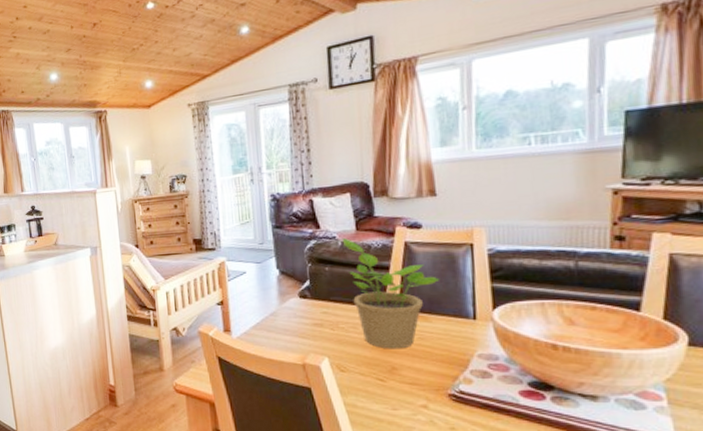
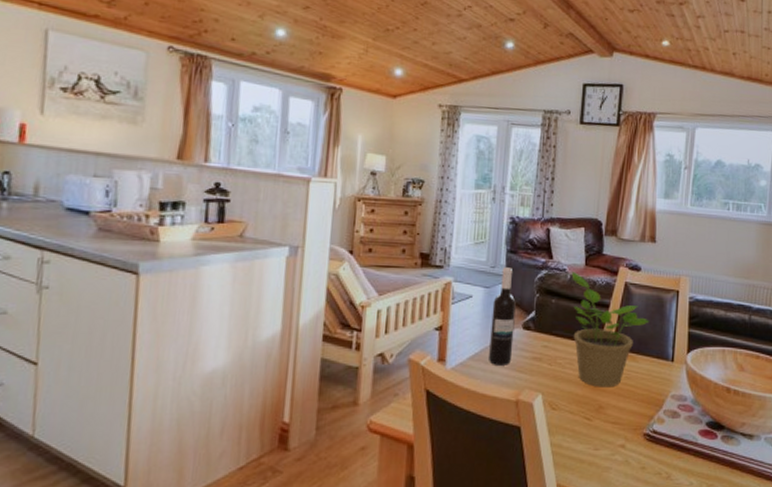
wine bottle: none [266,242,293,333] -> present [489,267,516,365]

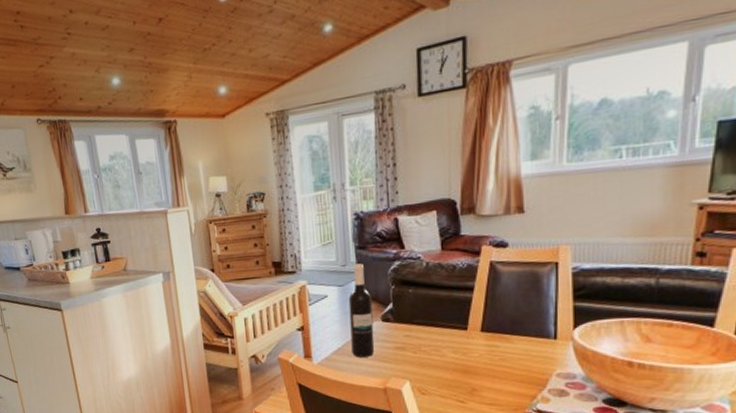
potted plant: present [571,272,650,388] -> none [426,258,524,371]

